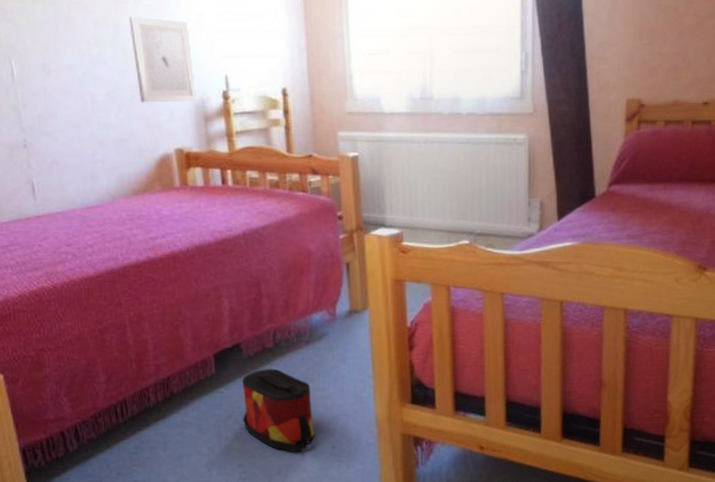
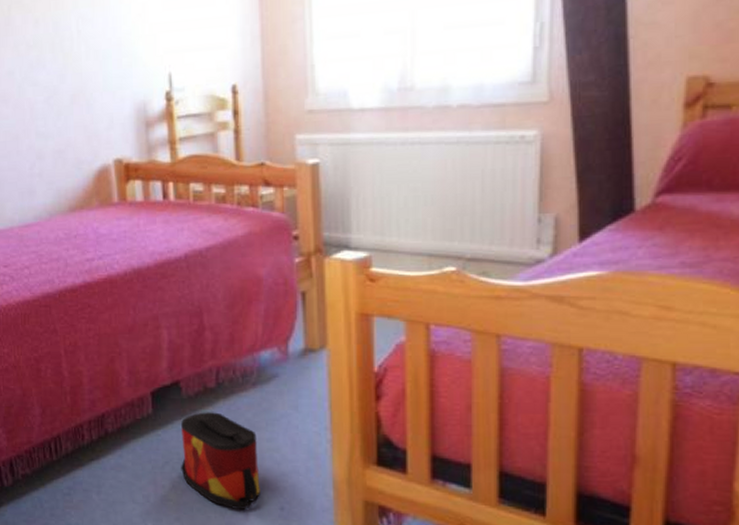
wall art: present [129,16,198,103] -> none [69,11,138,110]

